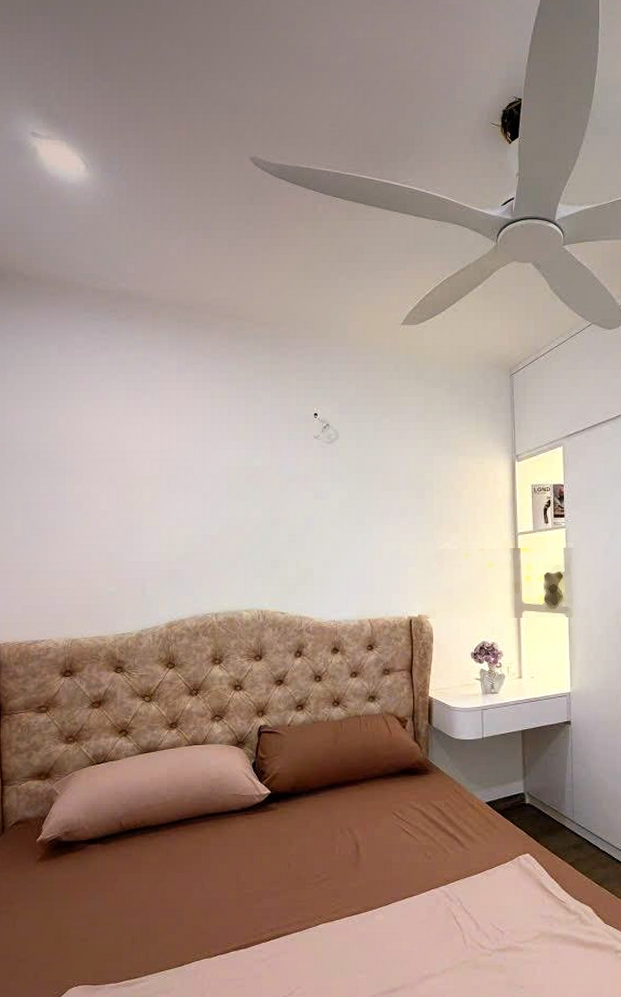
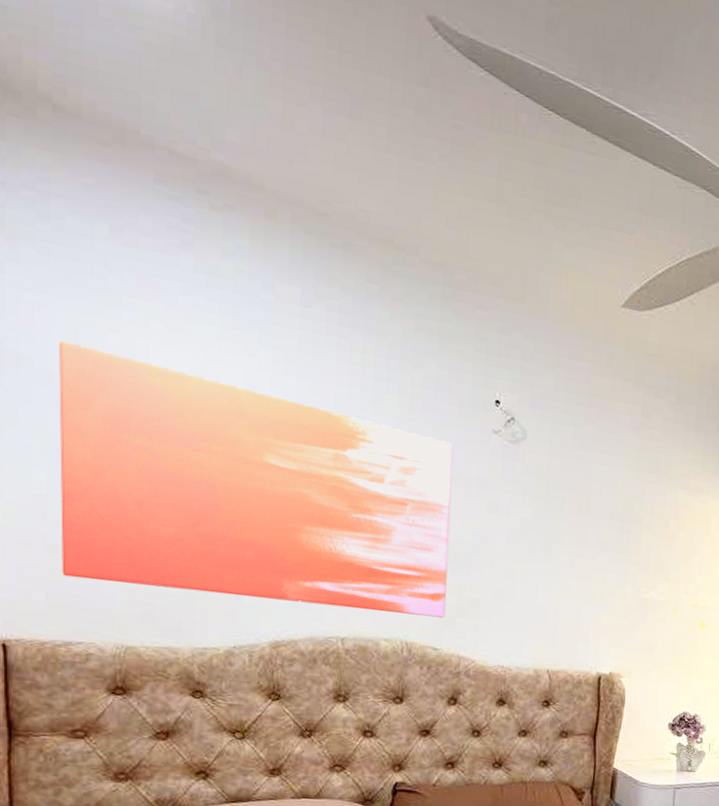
wall art: none [29,429,289,593] -> present [59,340,453,618]

